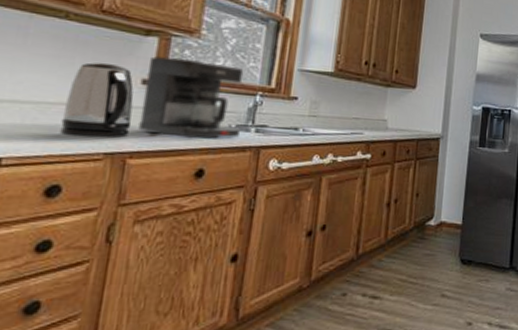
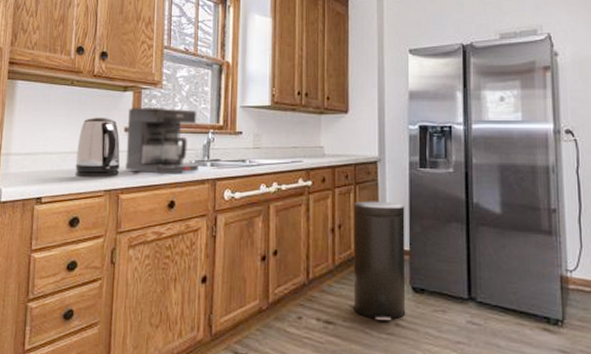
pedal bin: none [402,176,462,293] -> present [353,201,406,321]

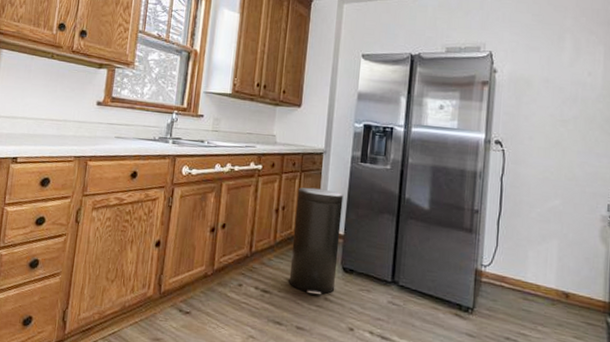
kettle: present [75,118,120,178] -> none [48,90,92,146]
coffee maker: present [124,106,200,175] -> none [94,83,164,148]

